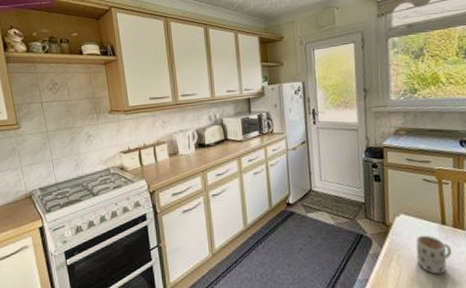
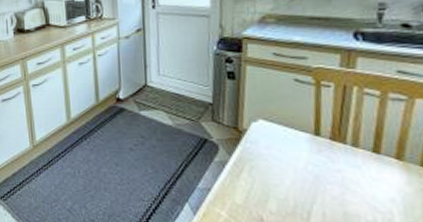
mug: present [416,235,452,275] -> none [275,145,324,192]

